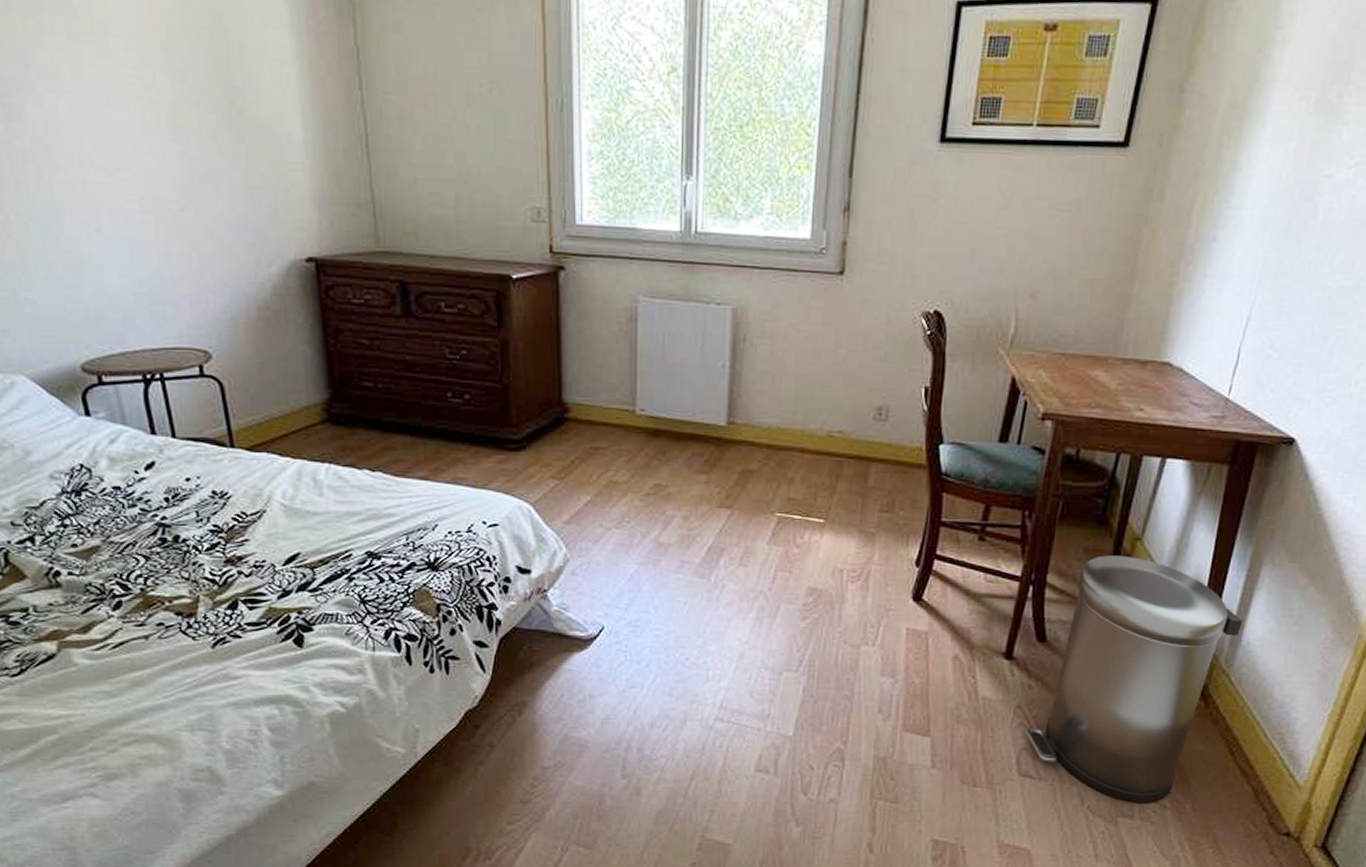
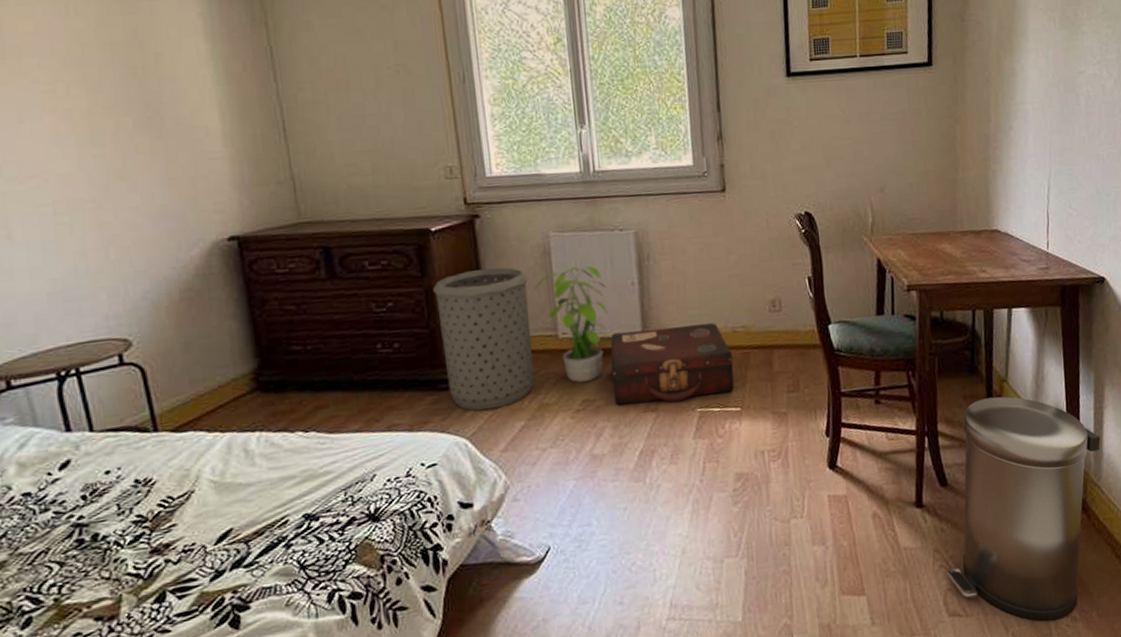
laundry basket: none [508,328,611,478] -> present [432,267,535,411]
potted plant: none [614,334,694,465] -> present [533,263,611,383]
suitcase: none [687,417,824,503] -> present [610,323,735,406]

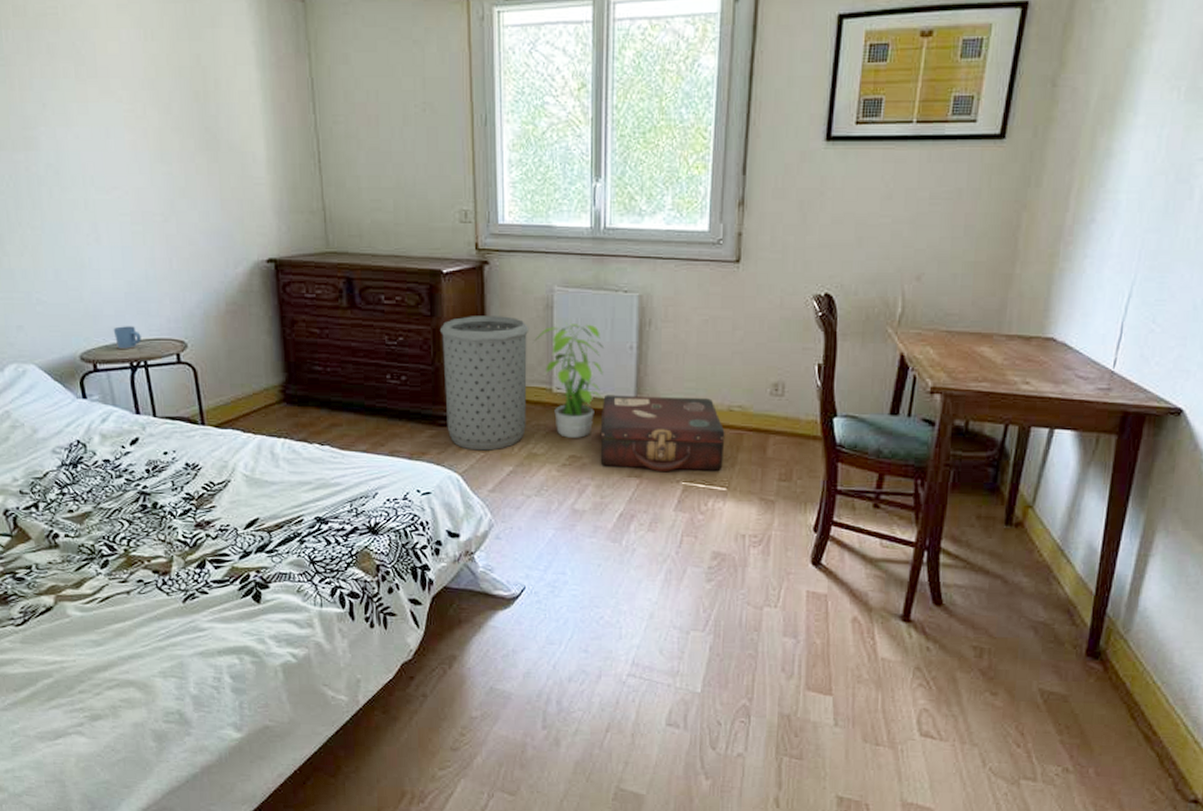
mug: none [32,330,71,360] -> present [113,326,141,350]
pedal bin: present [946,396,1101,622] -> none [924,522,1139,766]

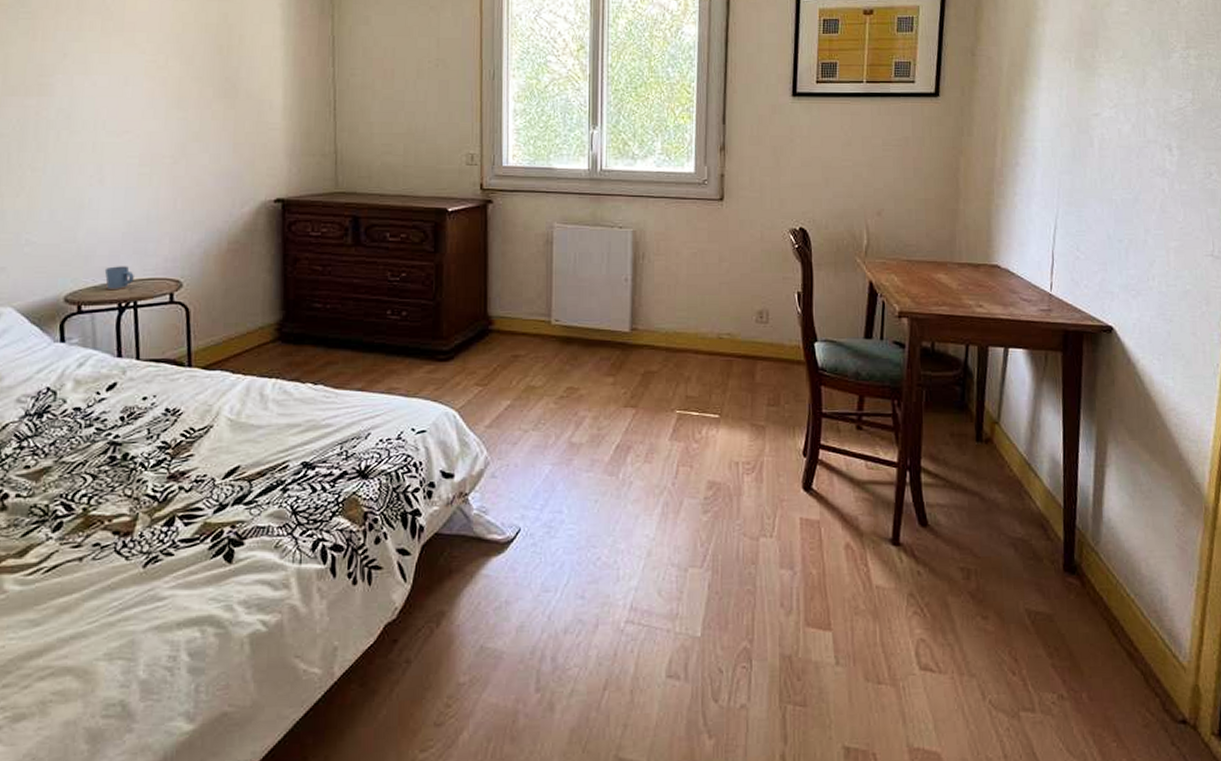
laundry basket: present [439,316,530,451] -> none [442,251,530,385]
potted plant: present [533,319,605,438] -> none [533,254,601,369]
suitcase: present [600,394,725,473] -> none [597,325,716,401]

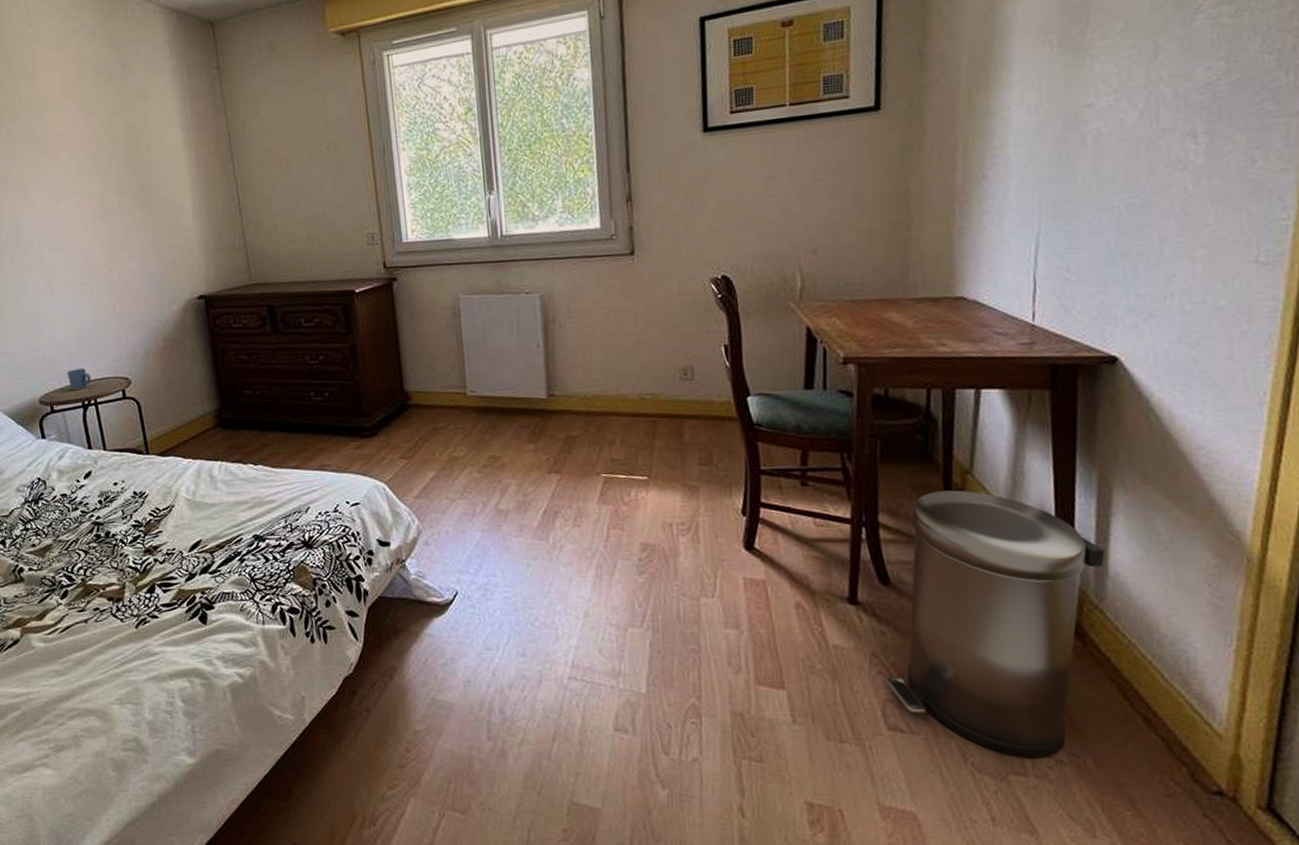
pedal bin: none [920,439,1101,695] -> present [885,490,1105,758]

